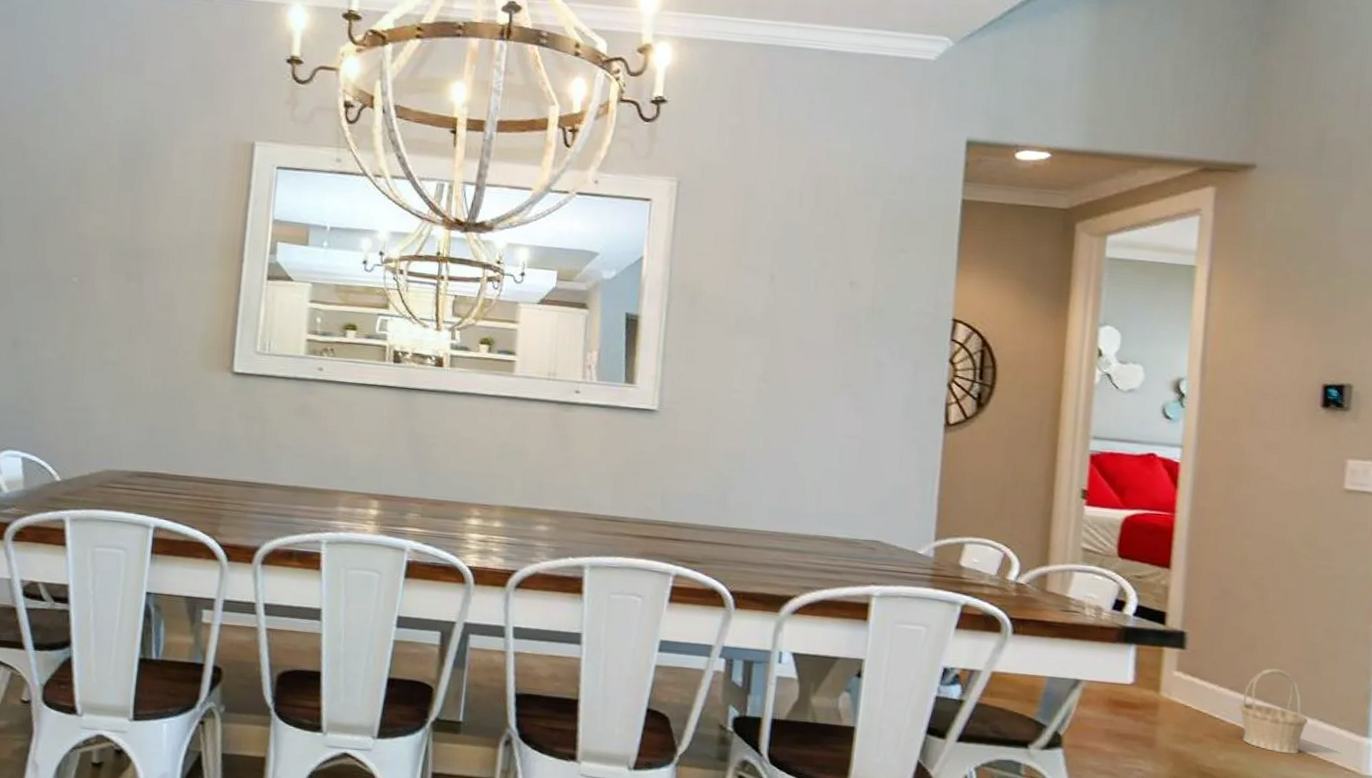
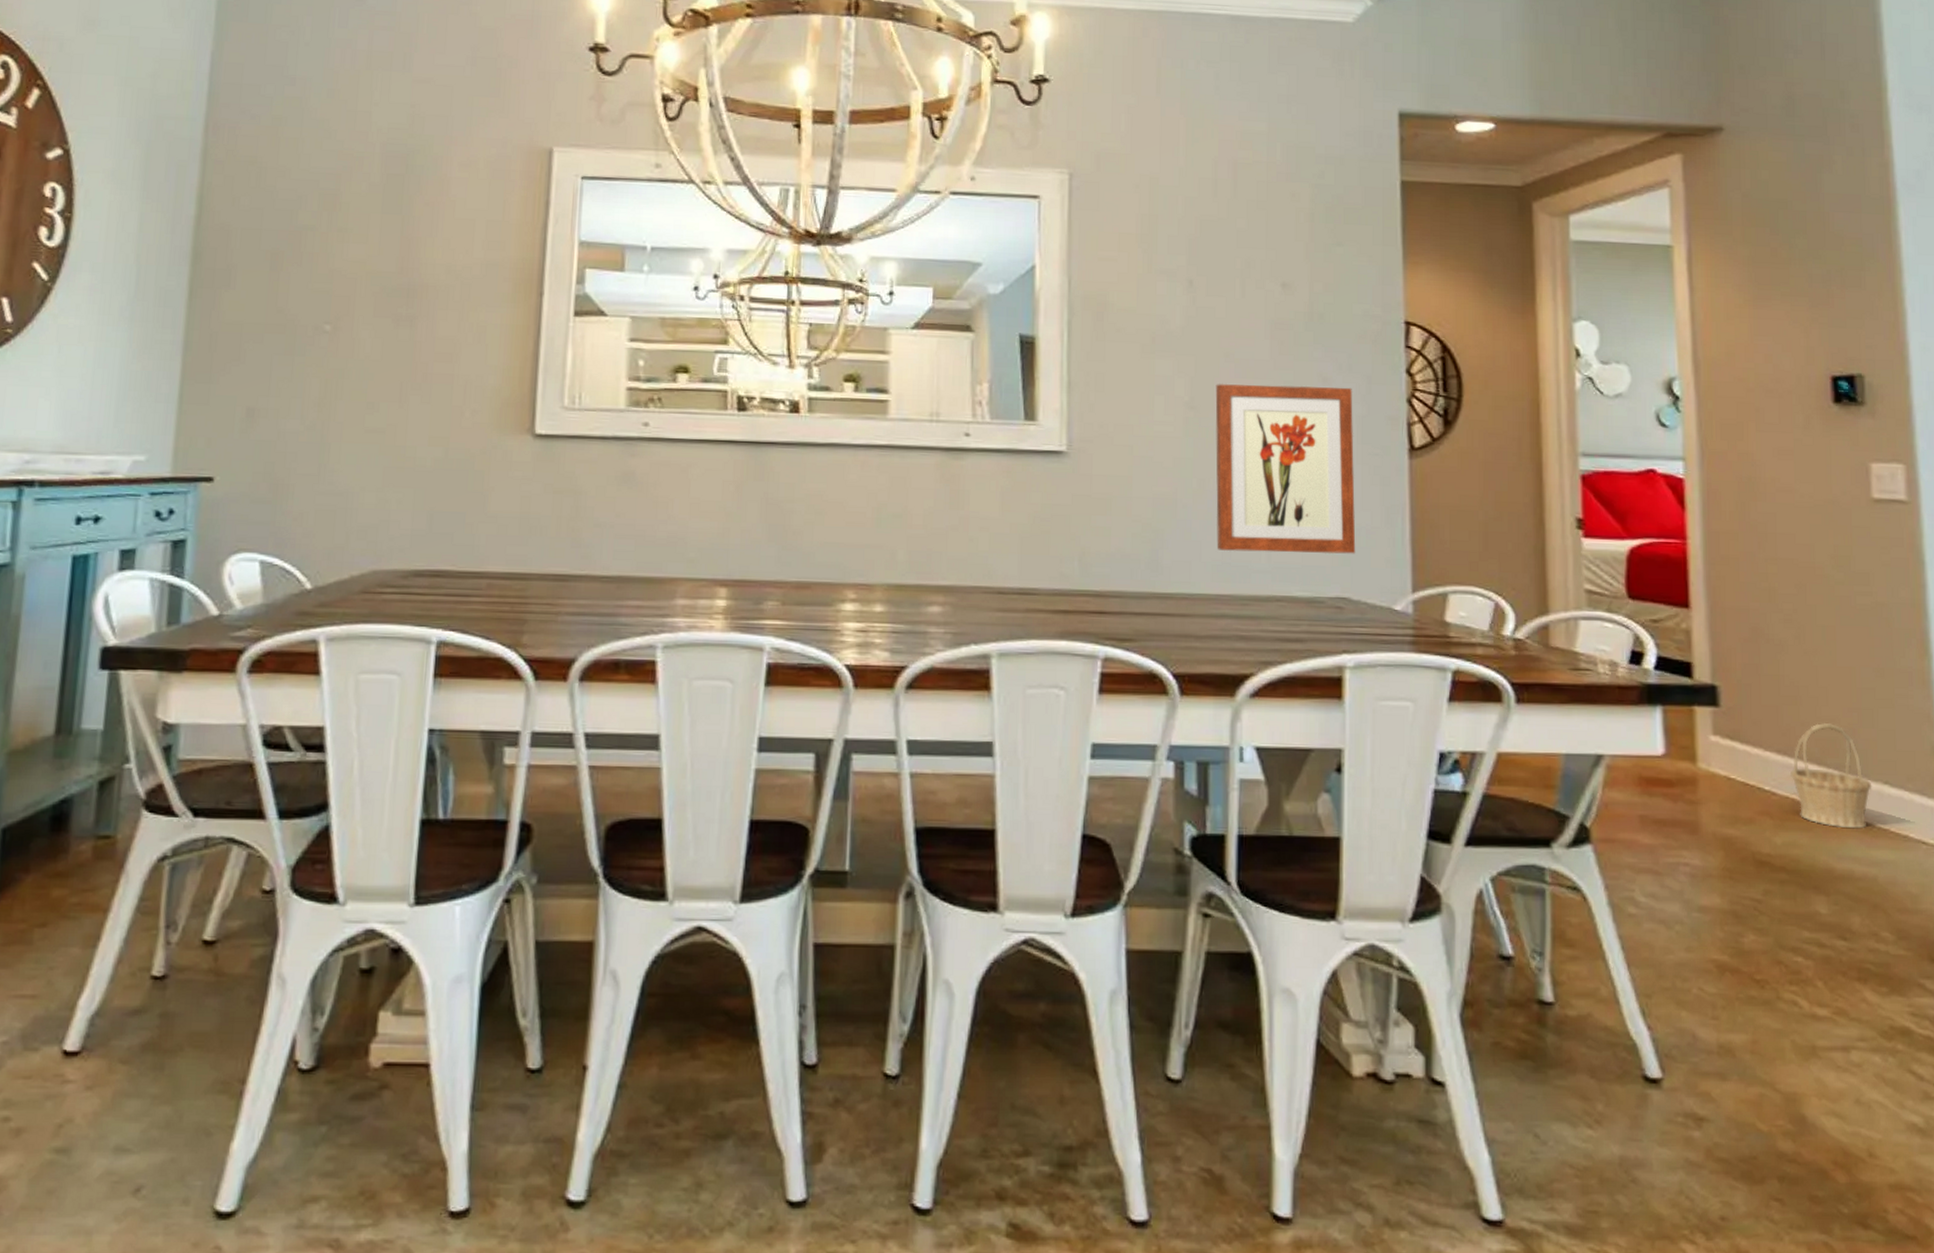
wall art: none [775,362,901,507] -> present [1215,384,1356,554]

